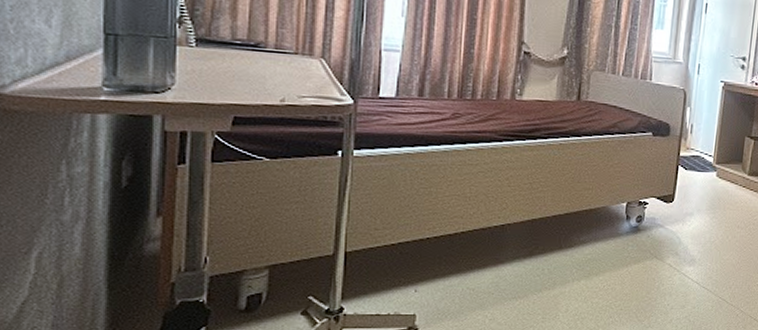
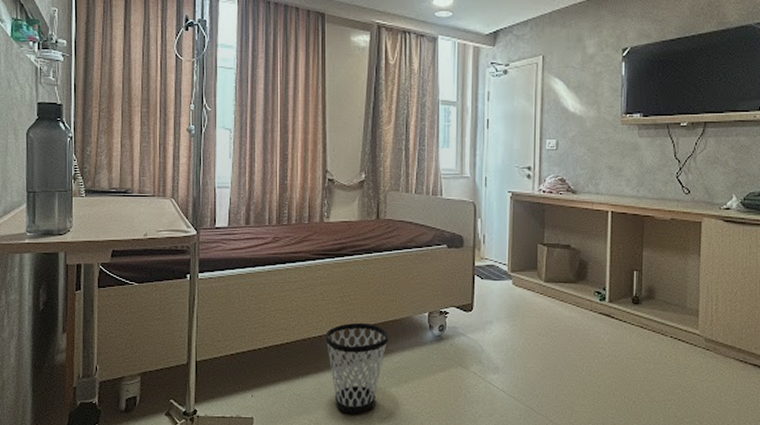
wastebasket: none [508,211,581,308] -> present [325,322,389,414]

